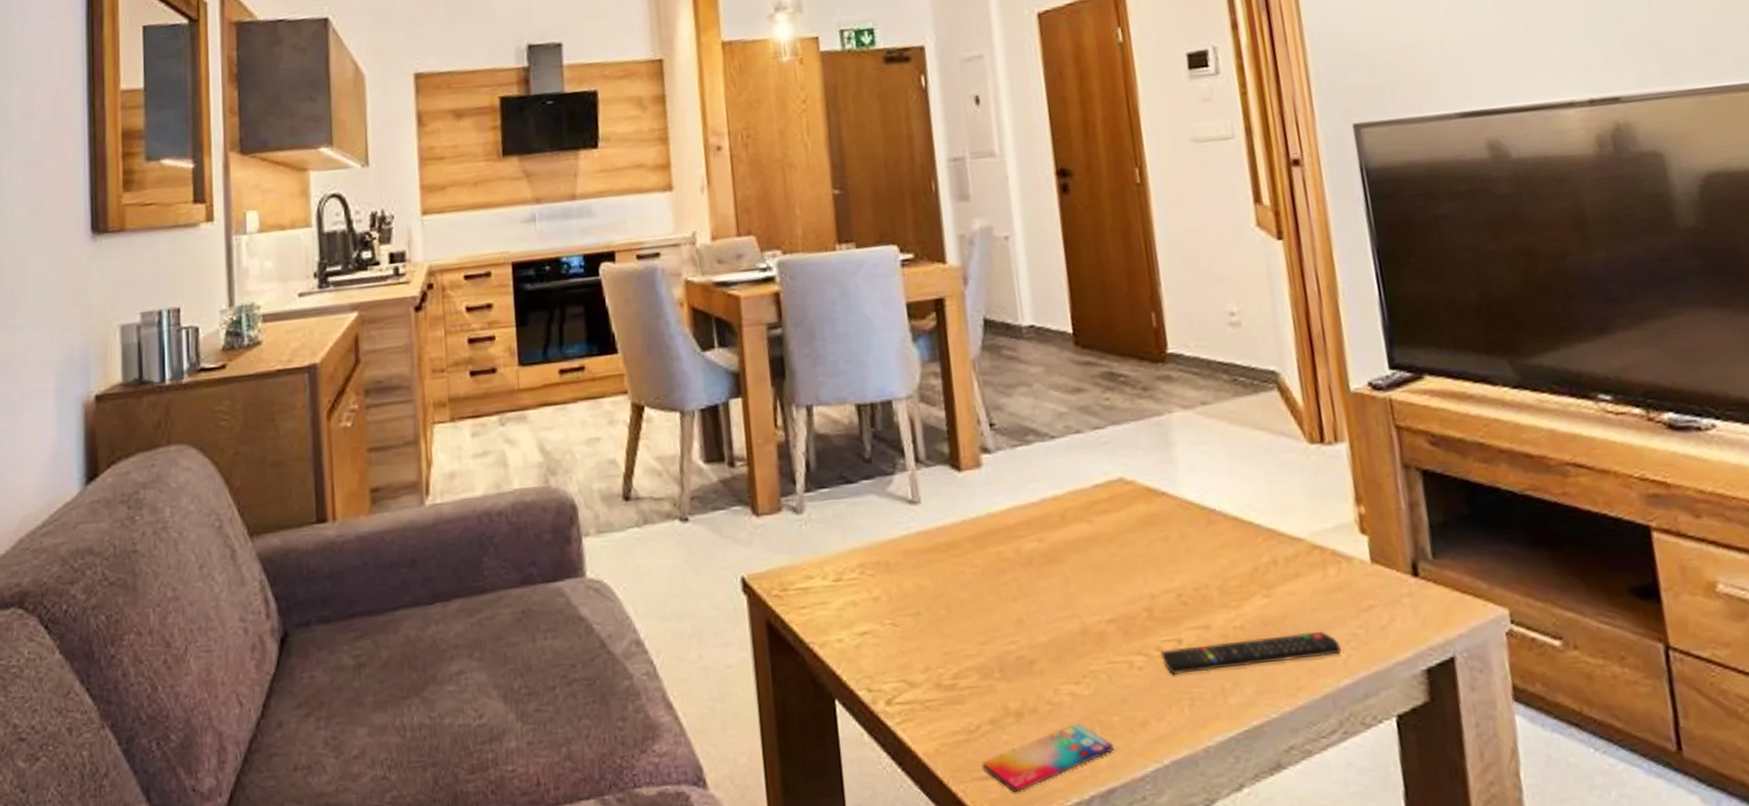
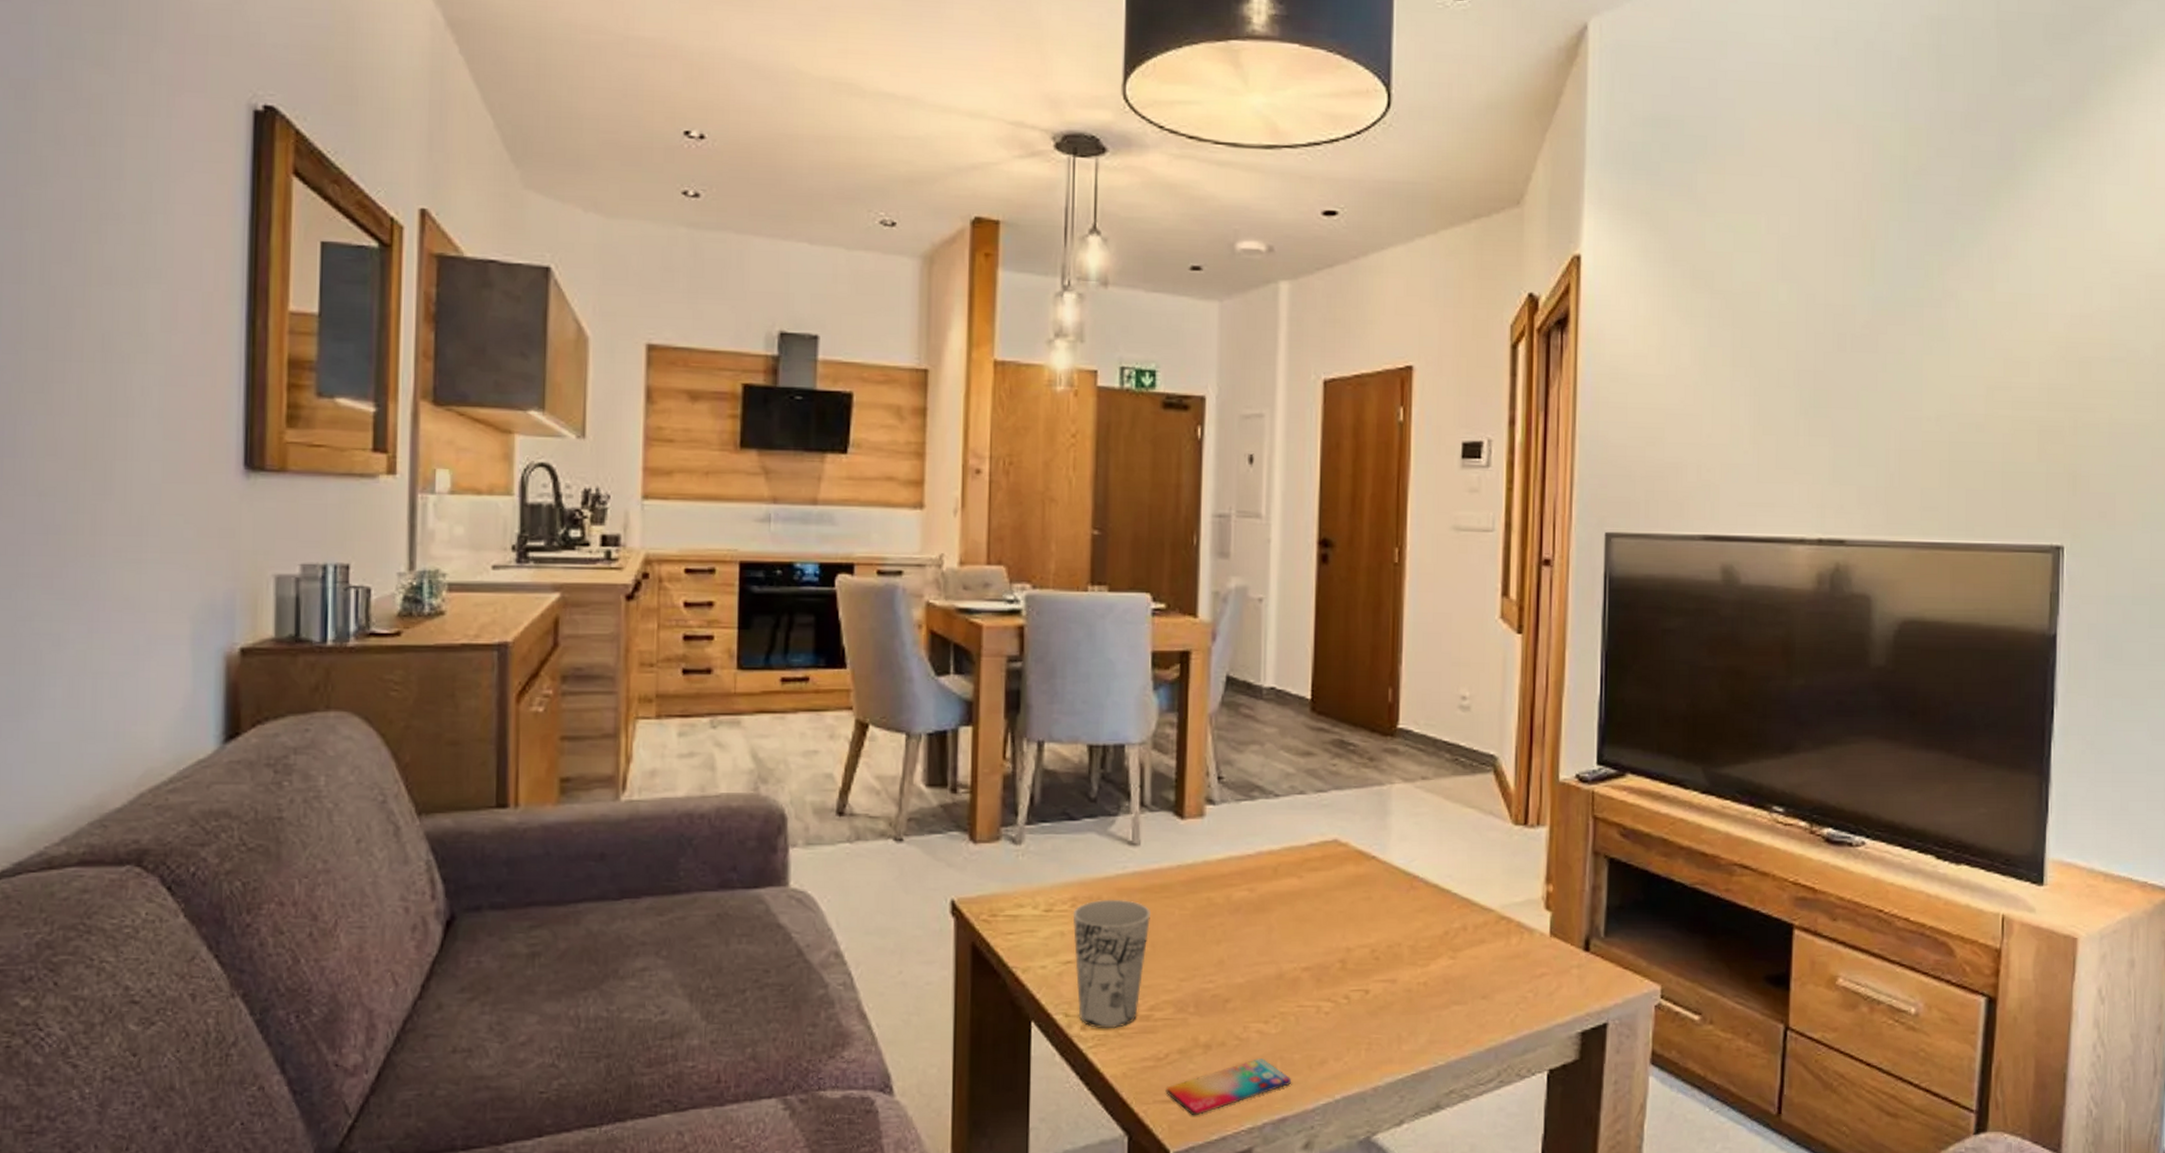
cup: none [862,561,942,702] -> present [1072,899,1150,1029]
remote control: present [1160,632,1341,675] -> none [1347,992,1510,1021]

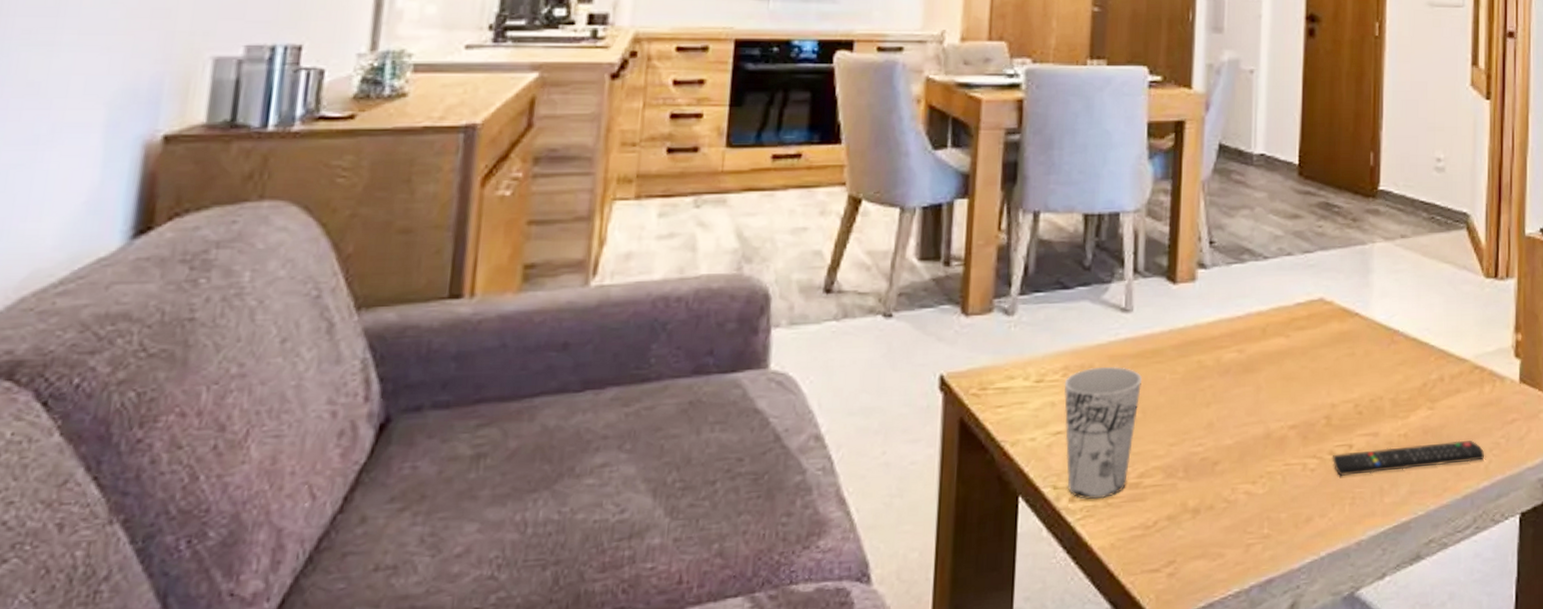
smartphone: present [1165,1058,1292,1116] -> none [1153,520,1279,584]
remote control: none [1347,992,1510,1021] -> present [1332,440,1484,476]

